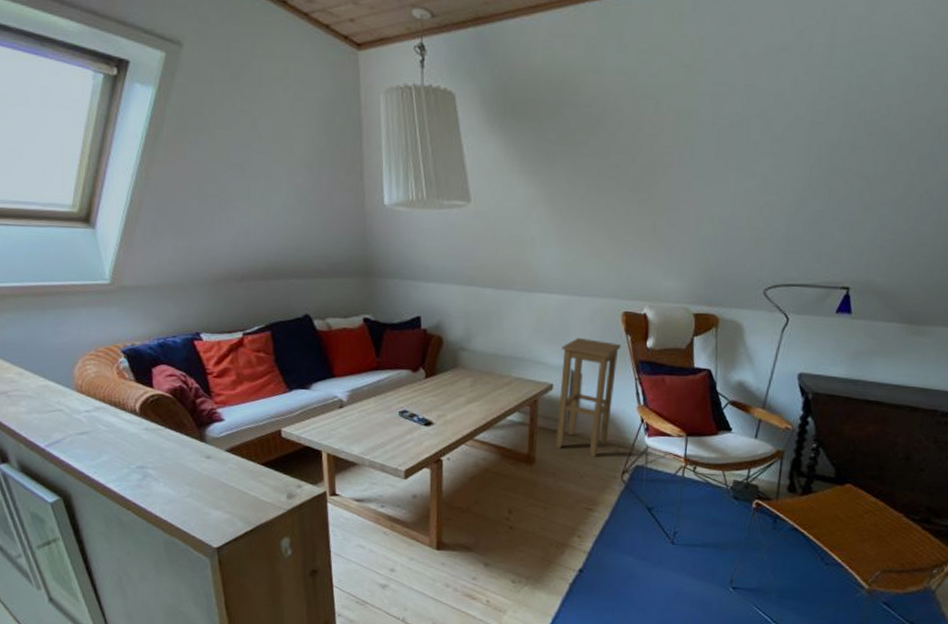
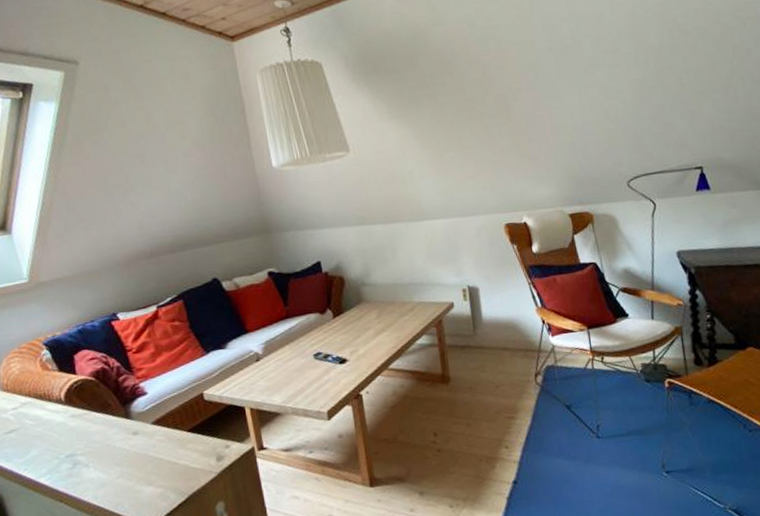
stool: present [555,337,621,457] -> none [455,253,514,365]

